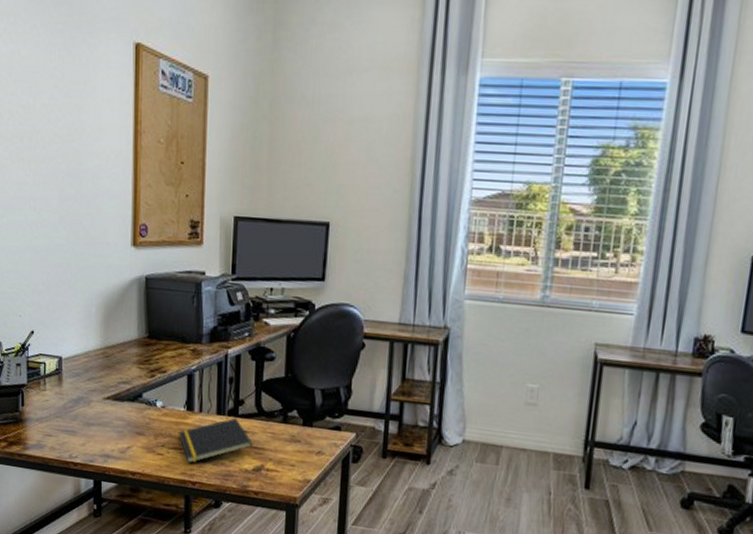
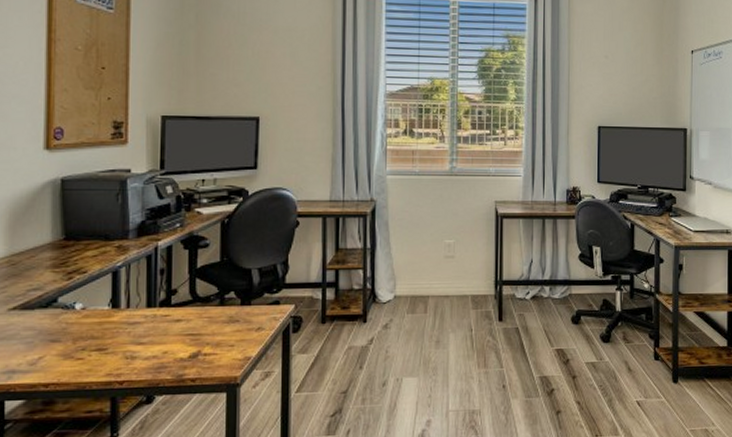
notepad: present [179,417,253,464] -> none [103,308,188,363]

